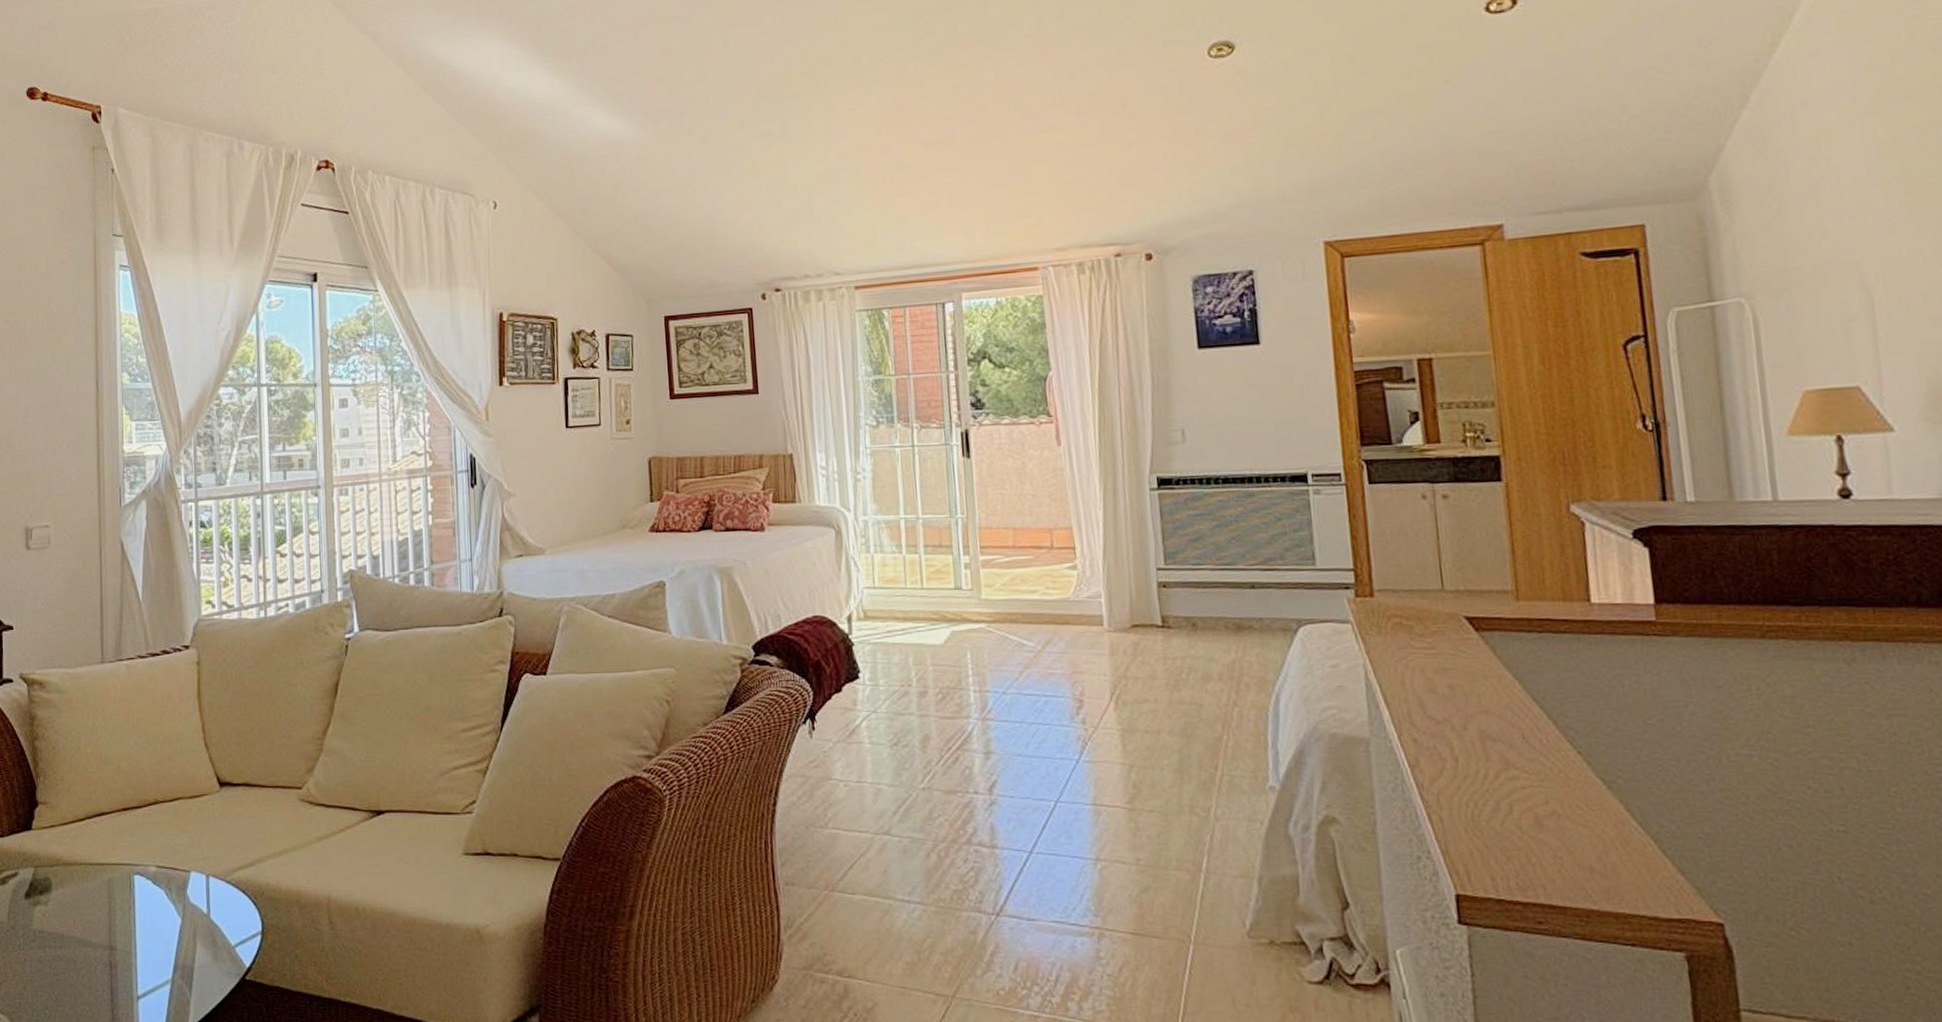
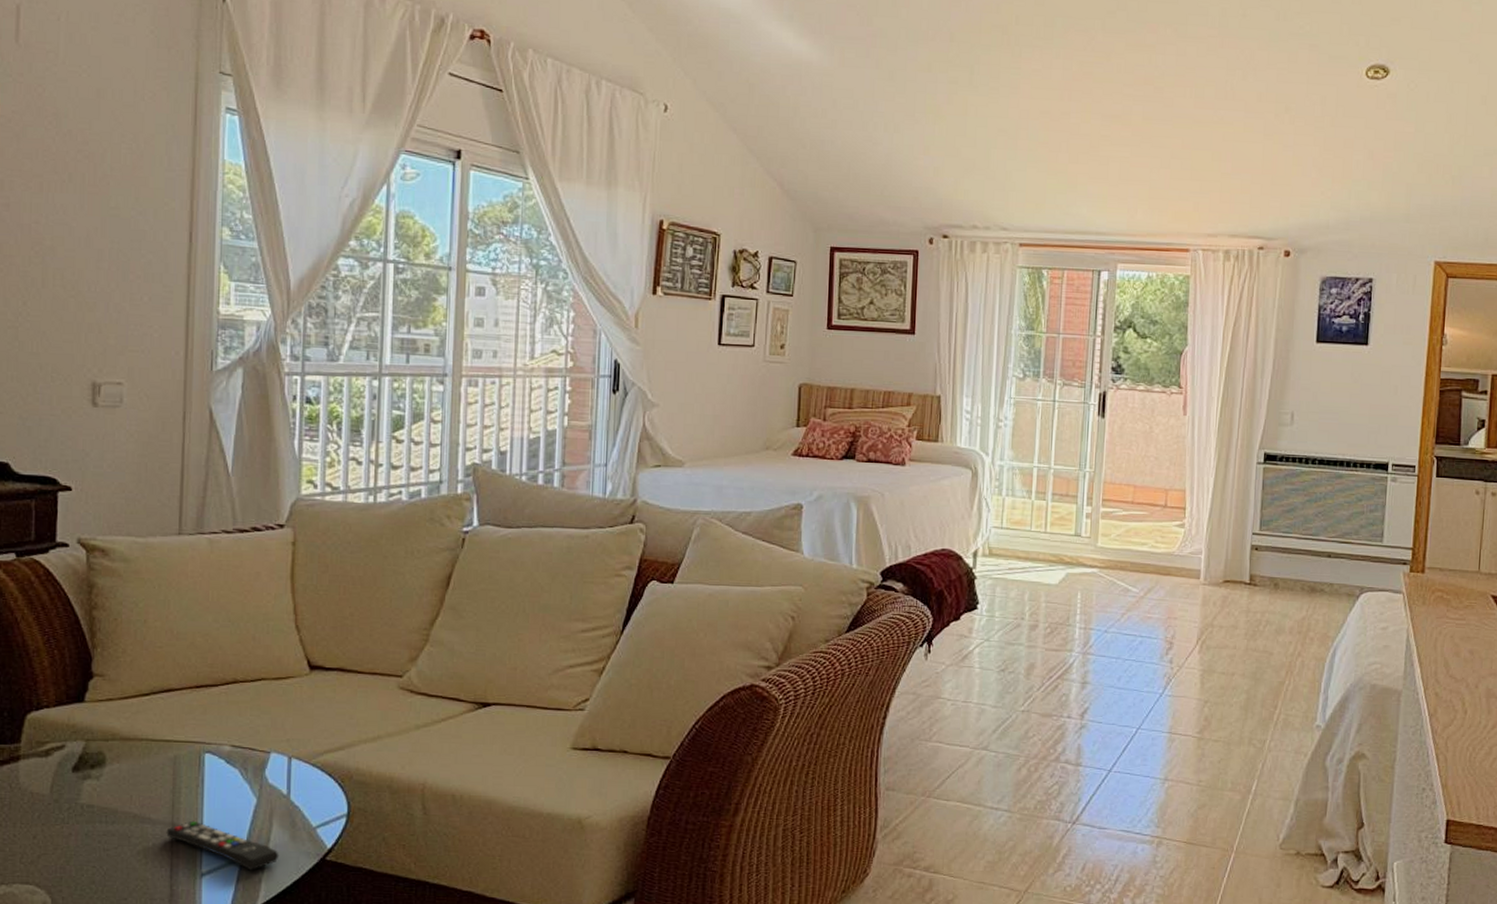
remote control: none [105,943,204,992] -> present [166,820,279,871]

